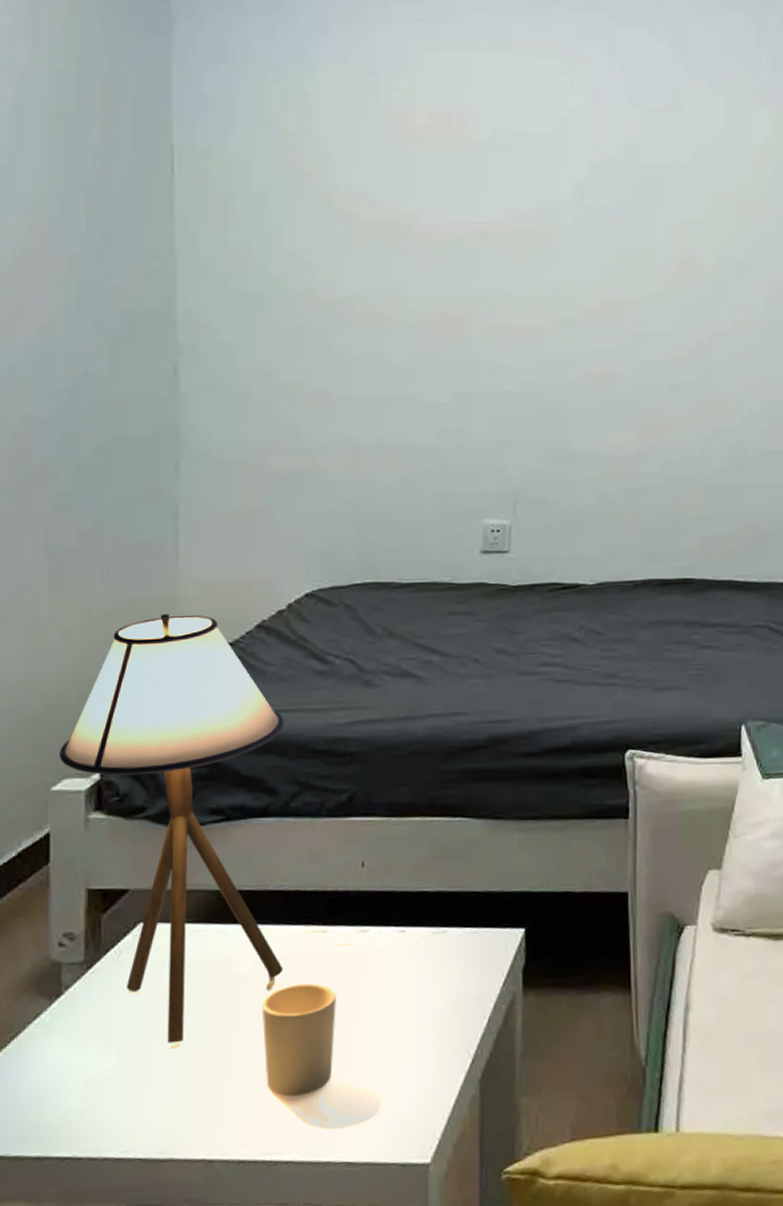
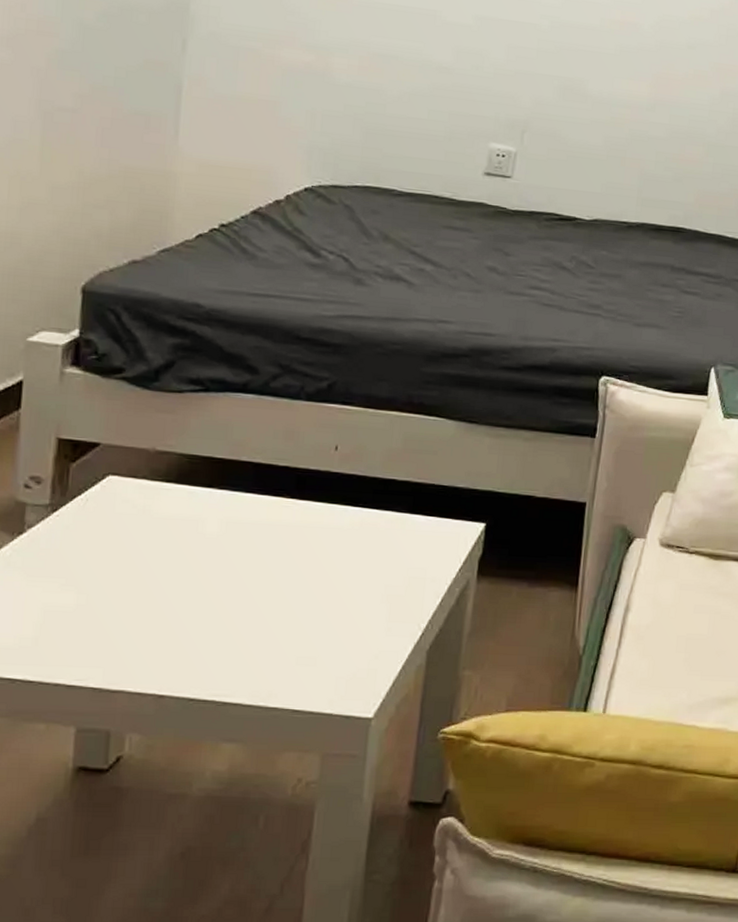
table lamp: present [59,613,284,1043] -> none [38,186,272,589]
mug: present [262,983,337,1097] -> none [222,548,299,648]

